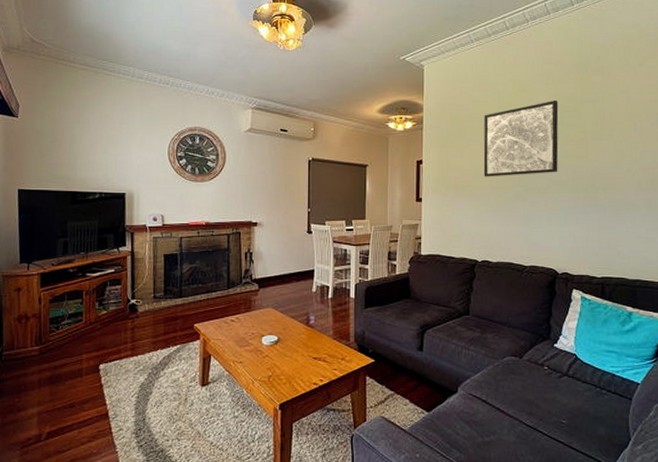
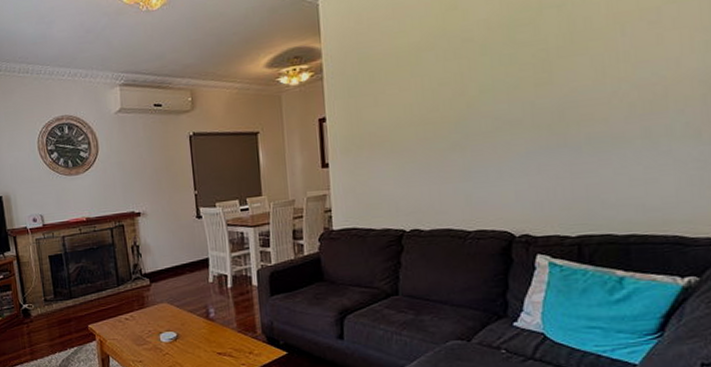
wall art: present [483,100,559,177] -> none [401,13,509,128]

